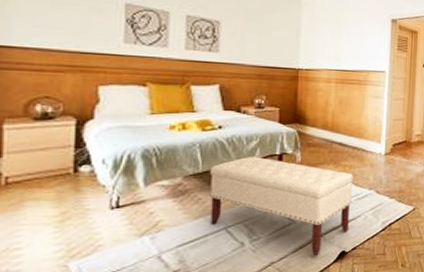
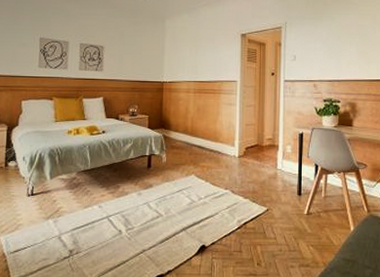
bench: present [209,156,353,257] -> none [96,156,211,248]

